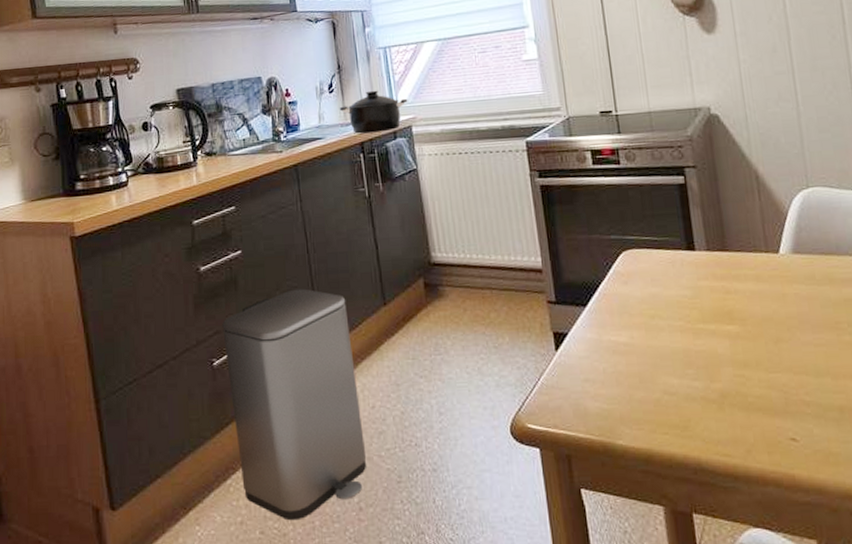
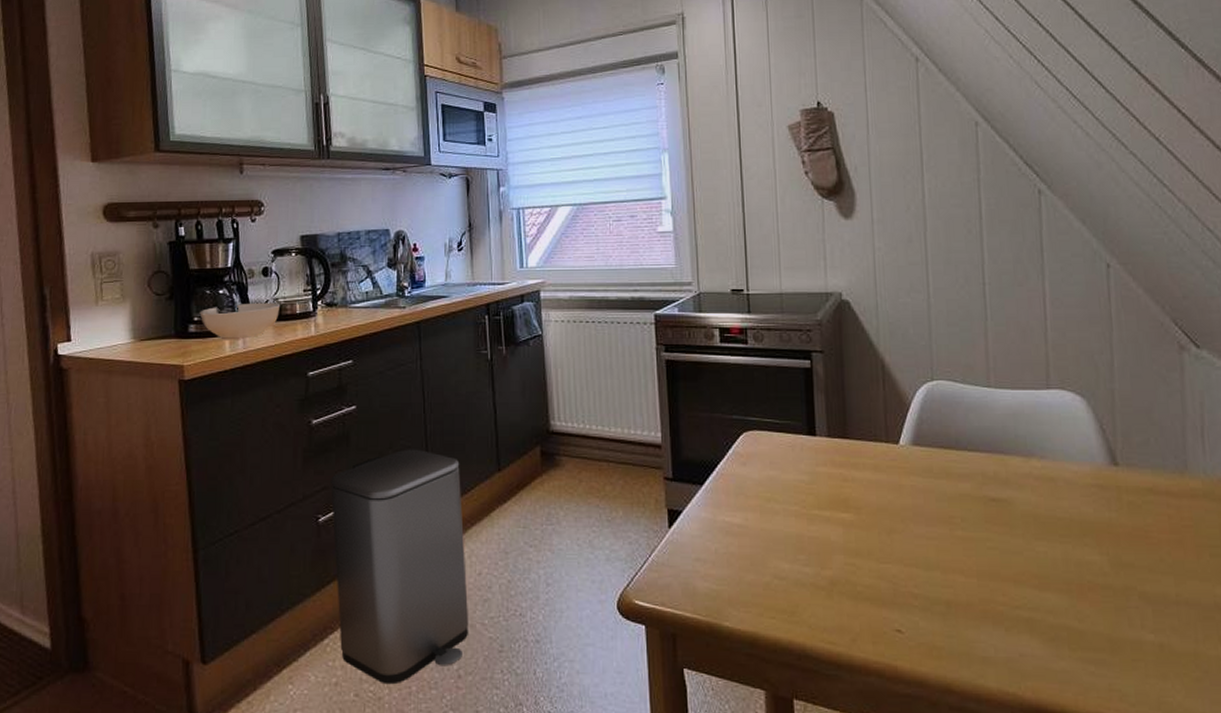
bowl: none [85,155,162,194] -> present [199,302,281,339]
saucepan: present [339,90,408,134] -> none [467,251,538,295]

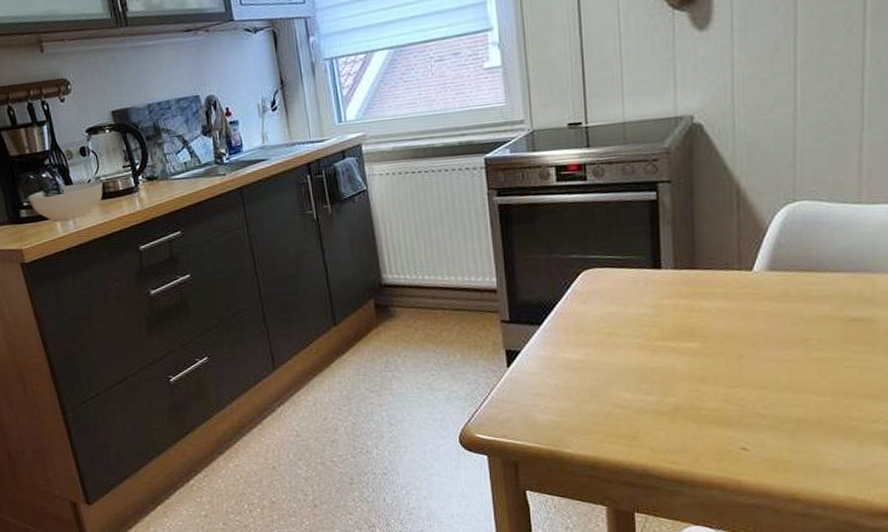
pedal bin: present [331,449,469,685] -> none [176,310,320,515]

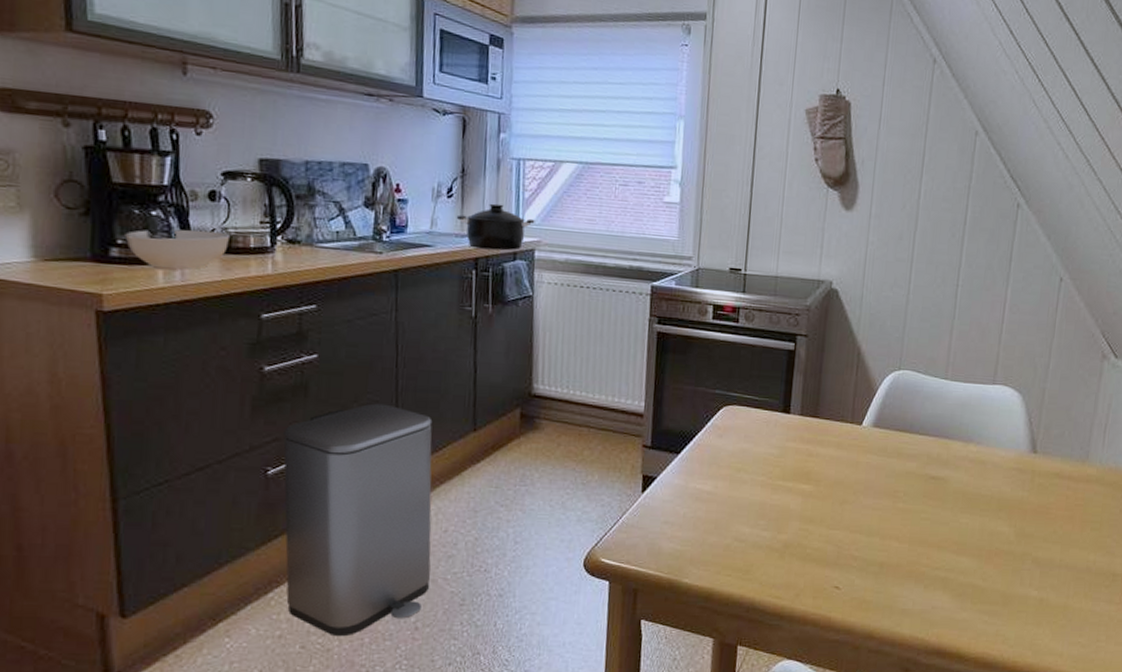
pedal bin: none [176,310,320,515] -> present [283,403,433,637]
saucepan: none [283,106,357,155] -> present [456,203,535,251]

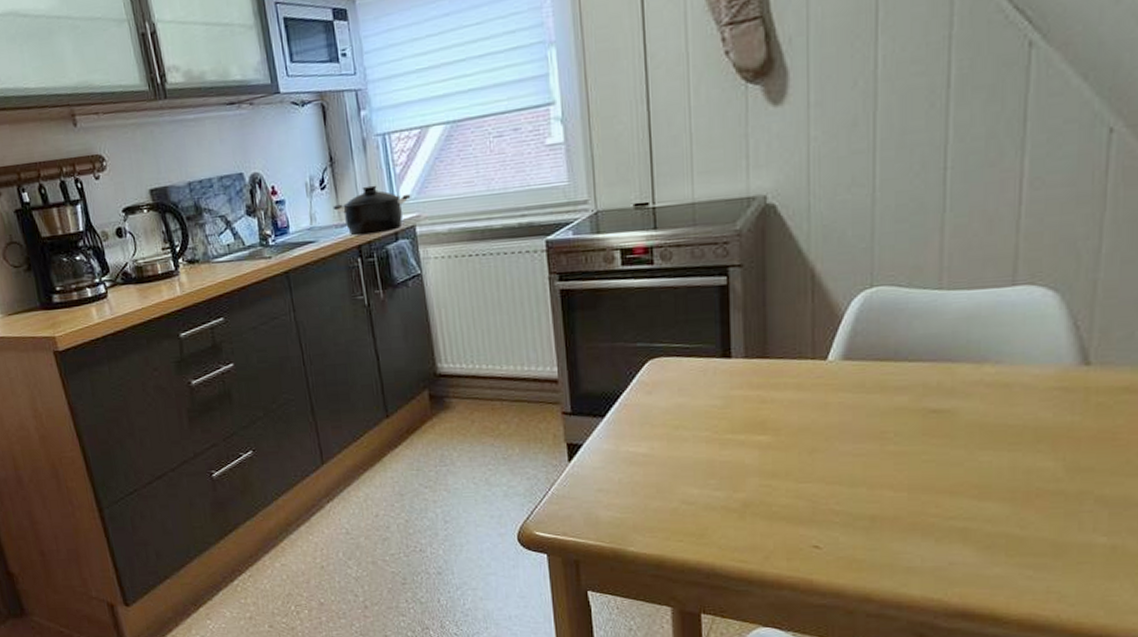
bowl: present [125,229,231,270] -> none [60,264,141,307]
pedal bin: present [283,403,433,637] -> none [218,401,371,617]

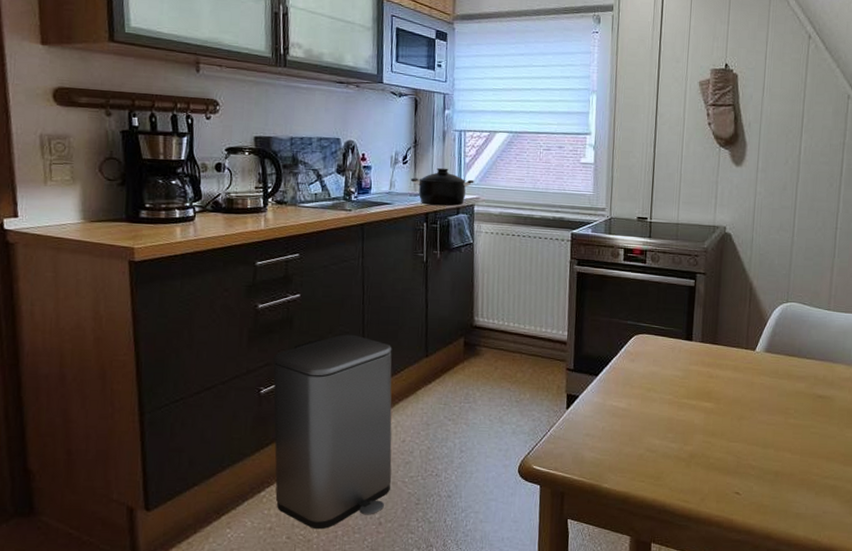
pedal bin: none [218,401,371,617] -> present [273,334,392,530]

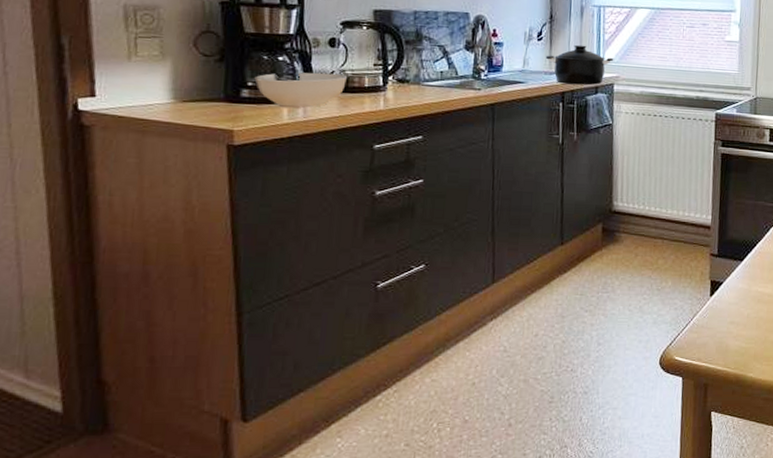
bowl: none [151,194,233,227] -> present [254,72,348,108]
pedal bin: present [273,334,392,530] -> none [391,222,525,434]

